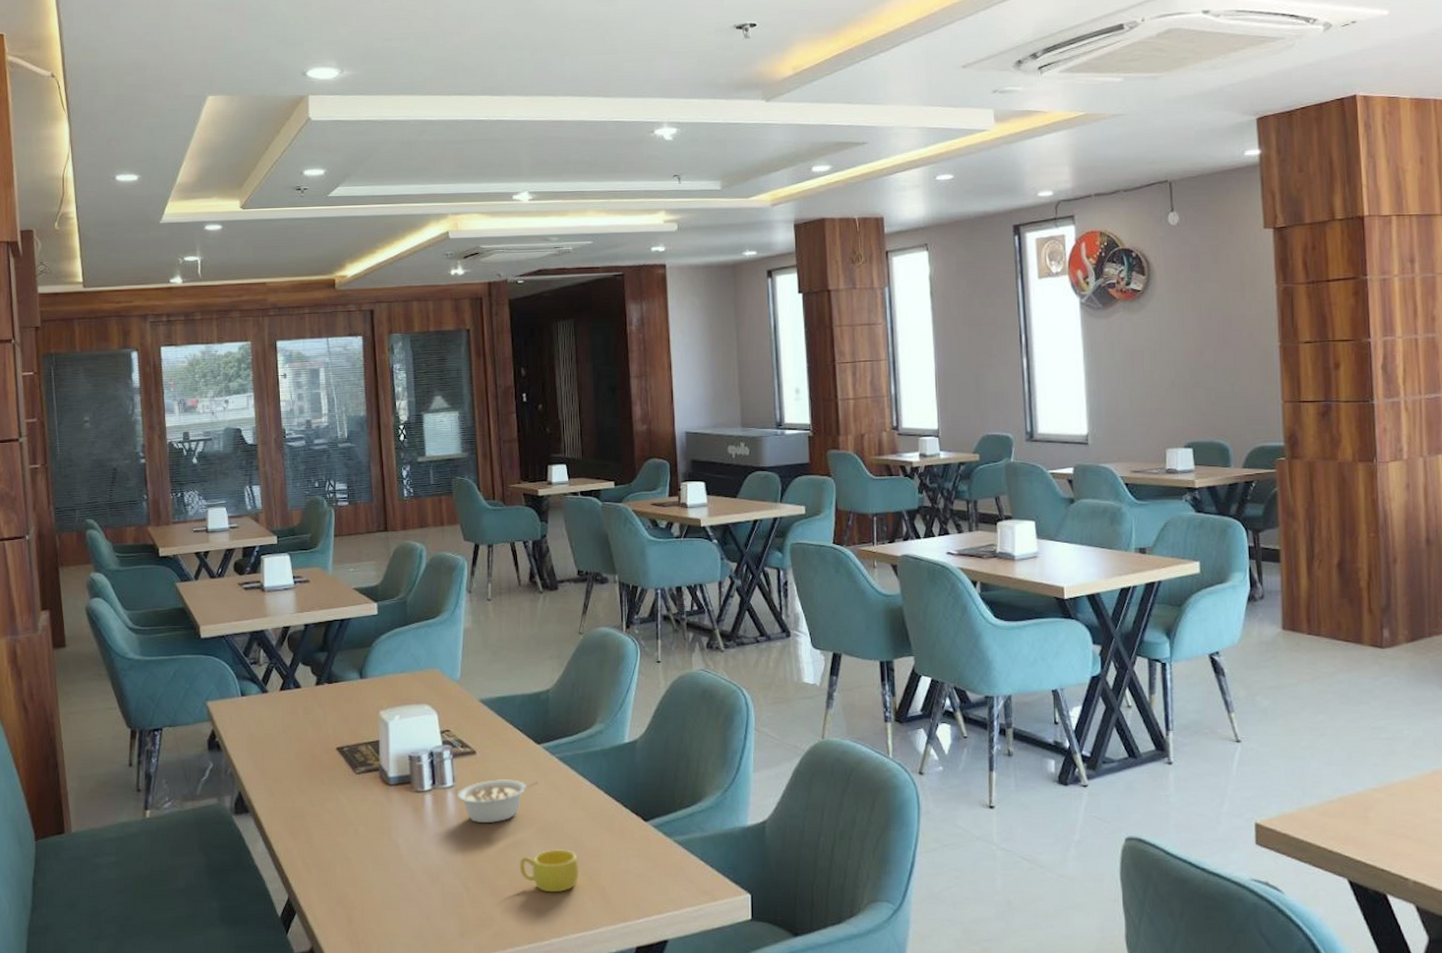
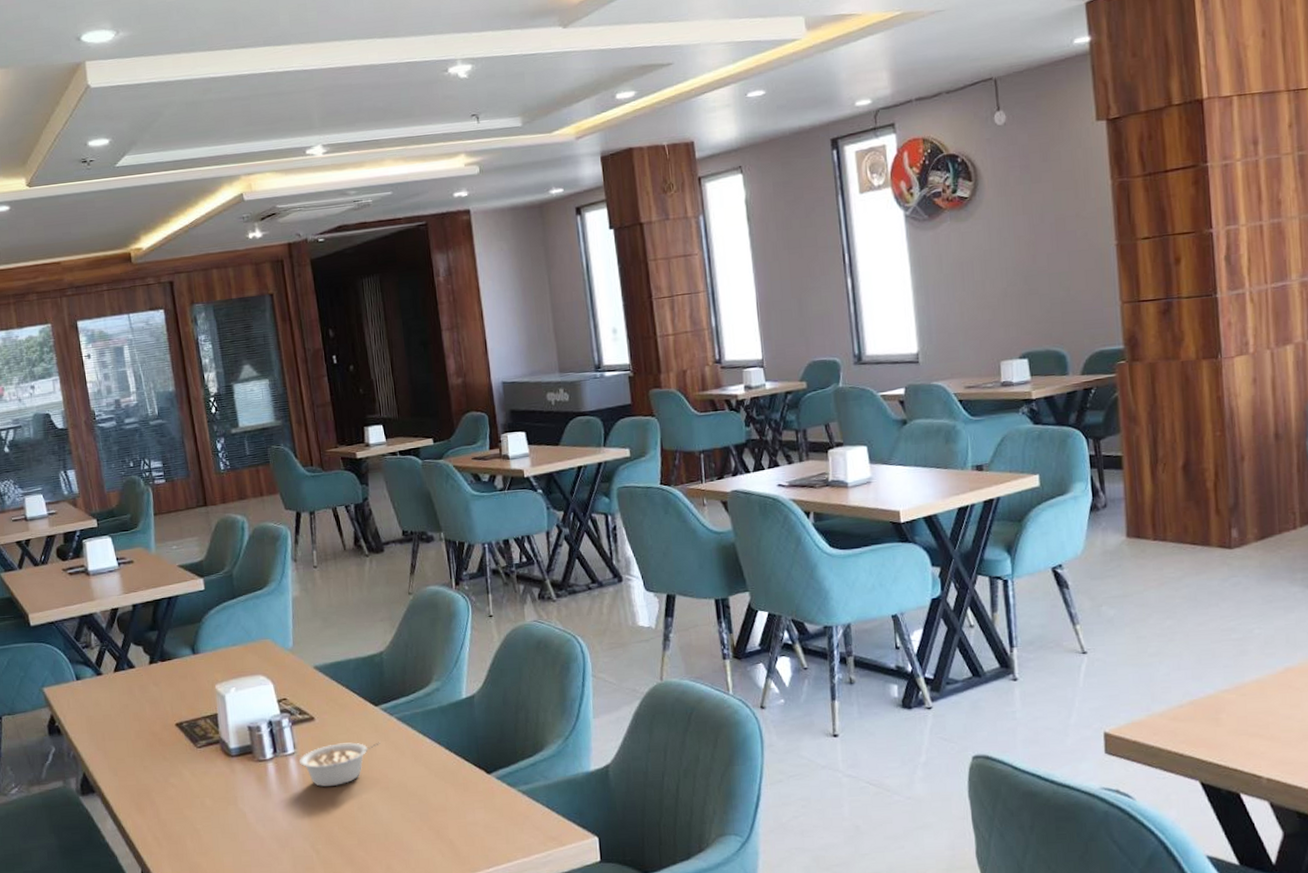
cup: present [519,849,579,893] -> none [366,806,427,849]

